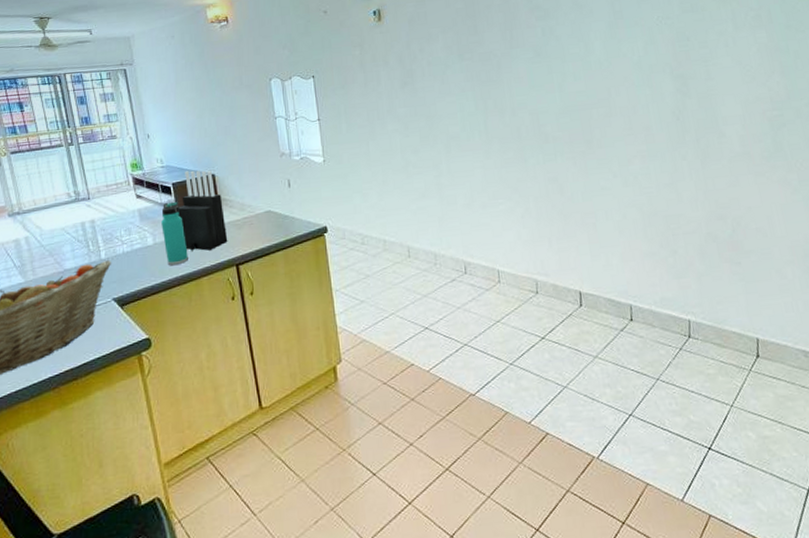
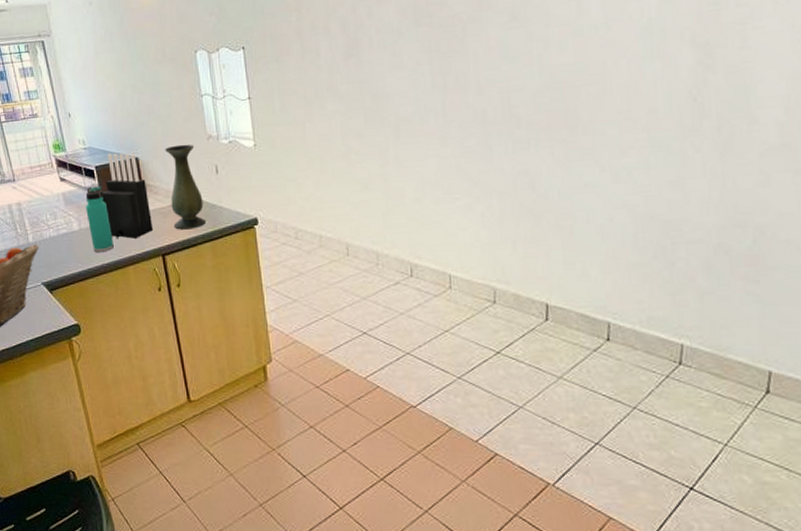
vase: none [241,161,279,240] -> present [165,144,206,230]

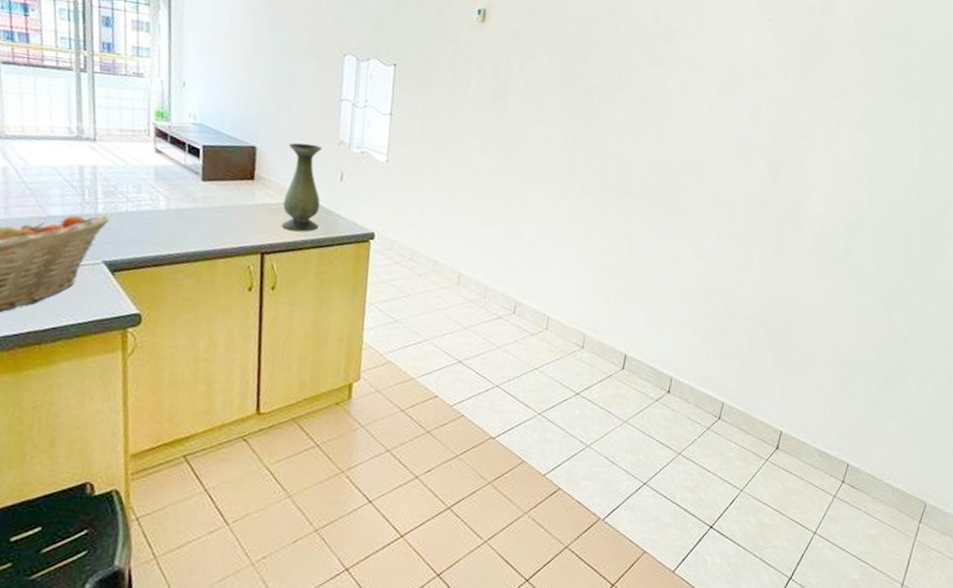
thermos bottle: present [85,185,114,253] -> none [178,165,208,239]
knife block: present [102,153,154,239] -> none [203,135,260,231]

